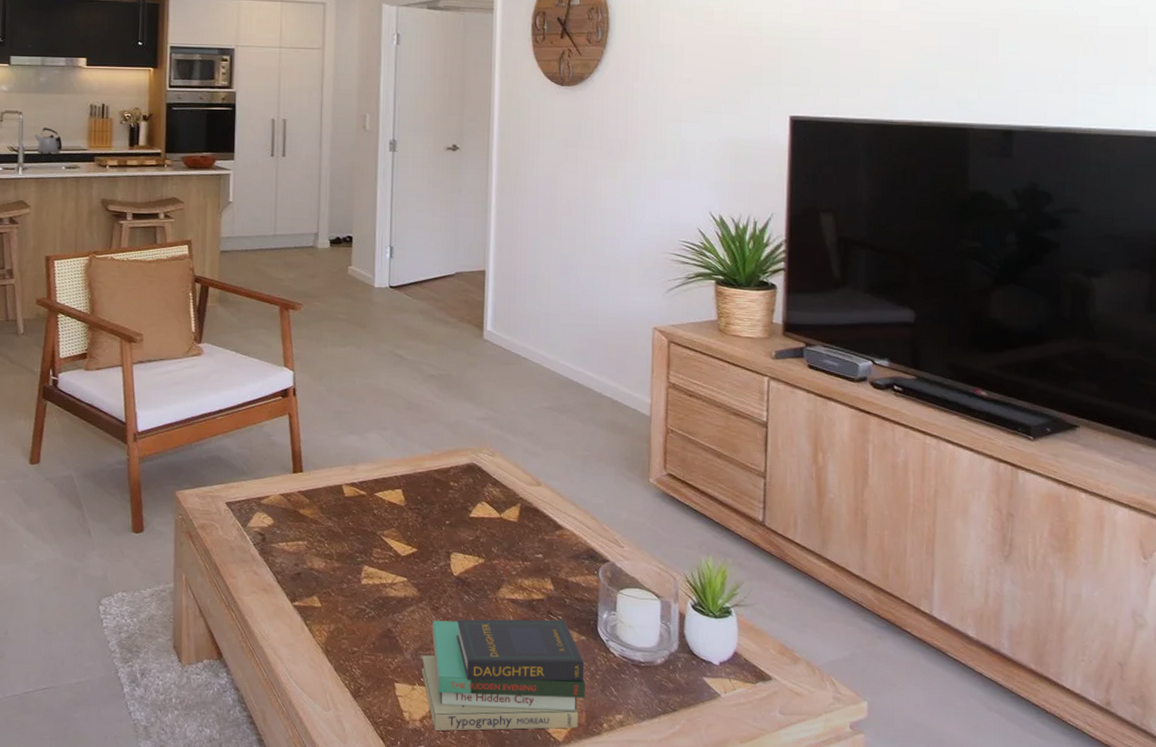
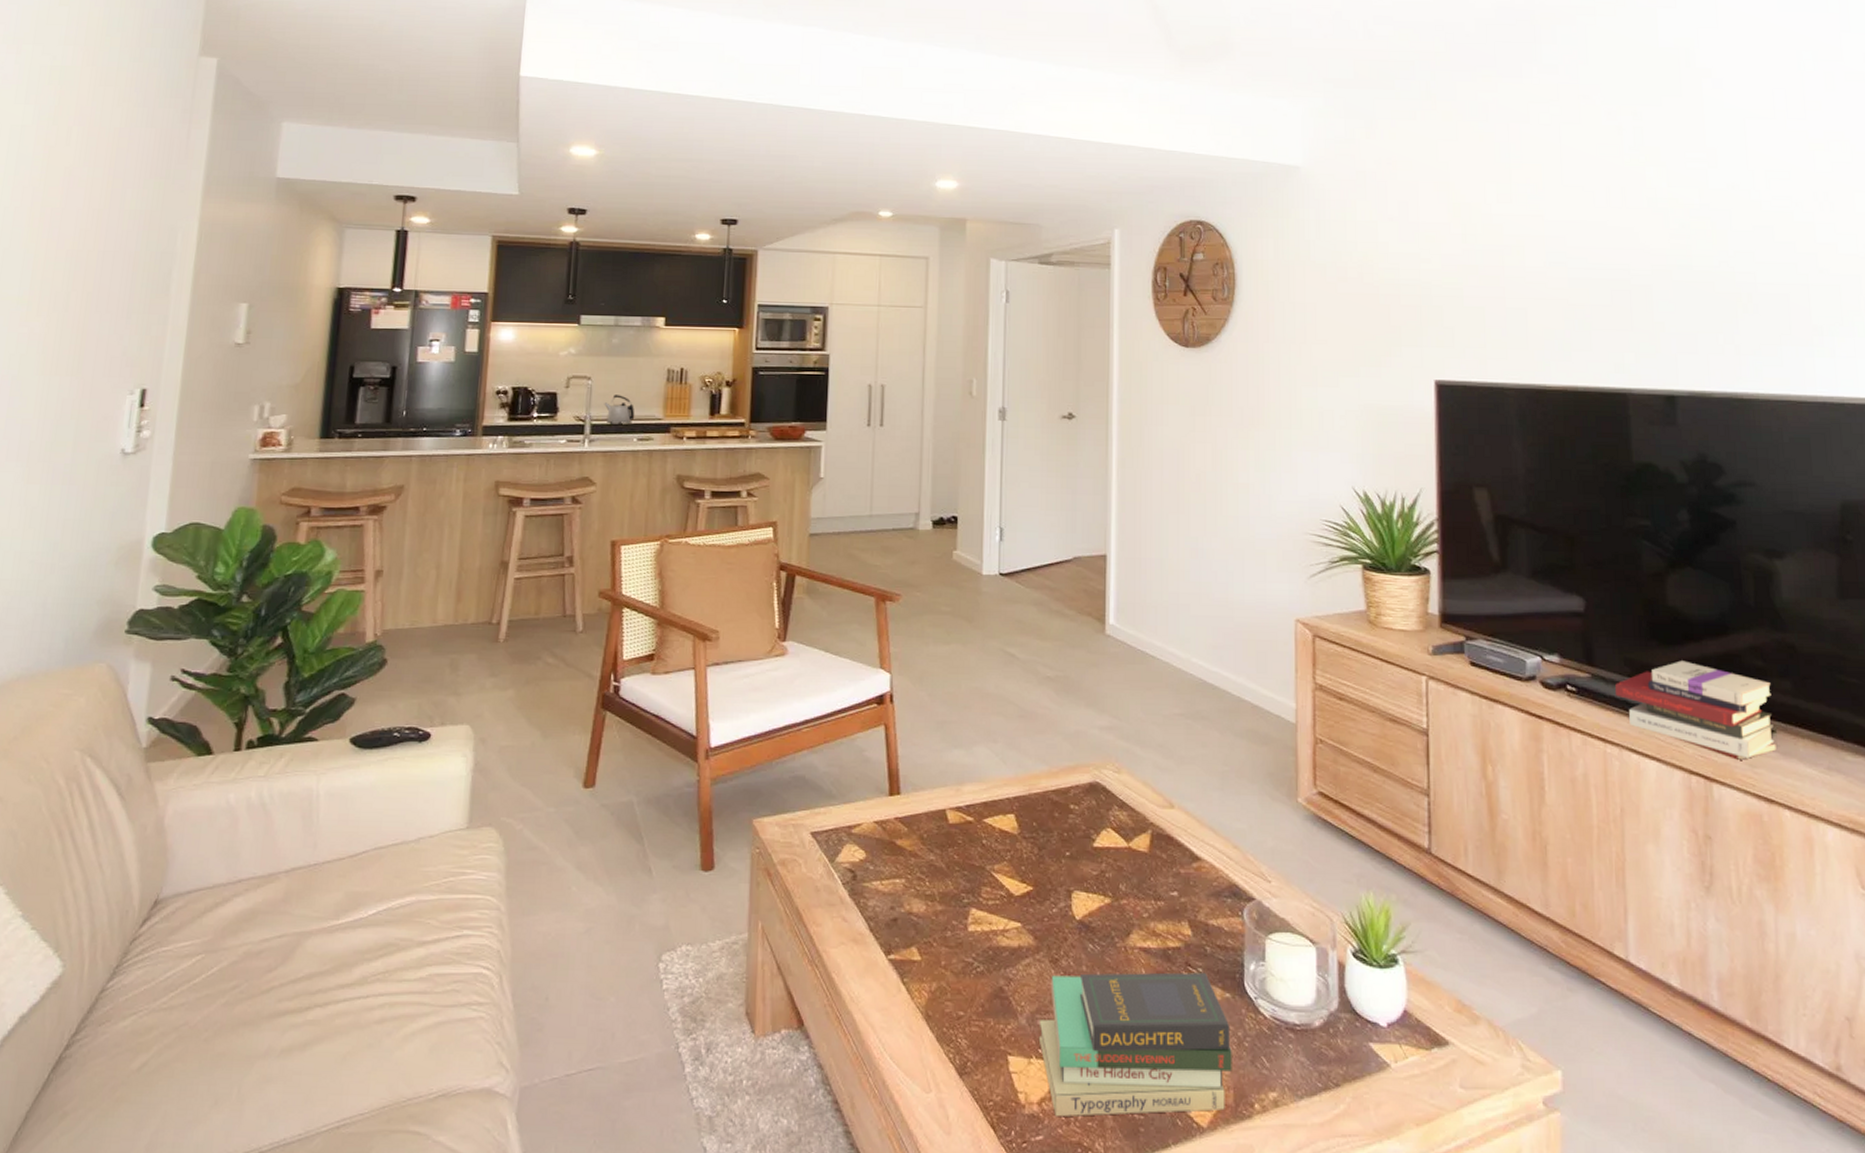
books: none [938,365,1079,452] -> present [1615,660,1777,761]

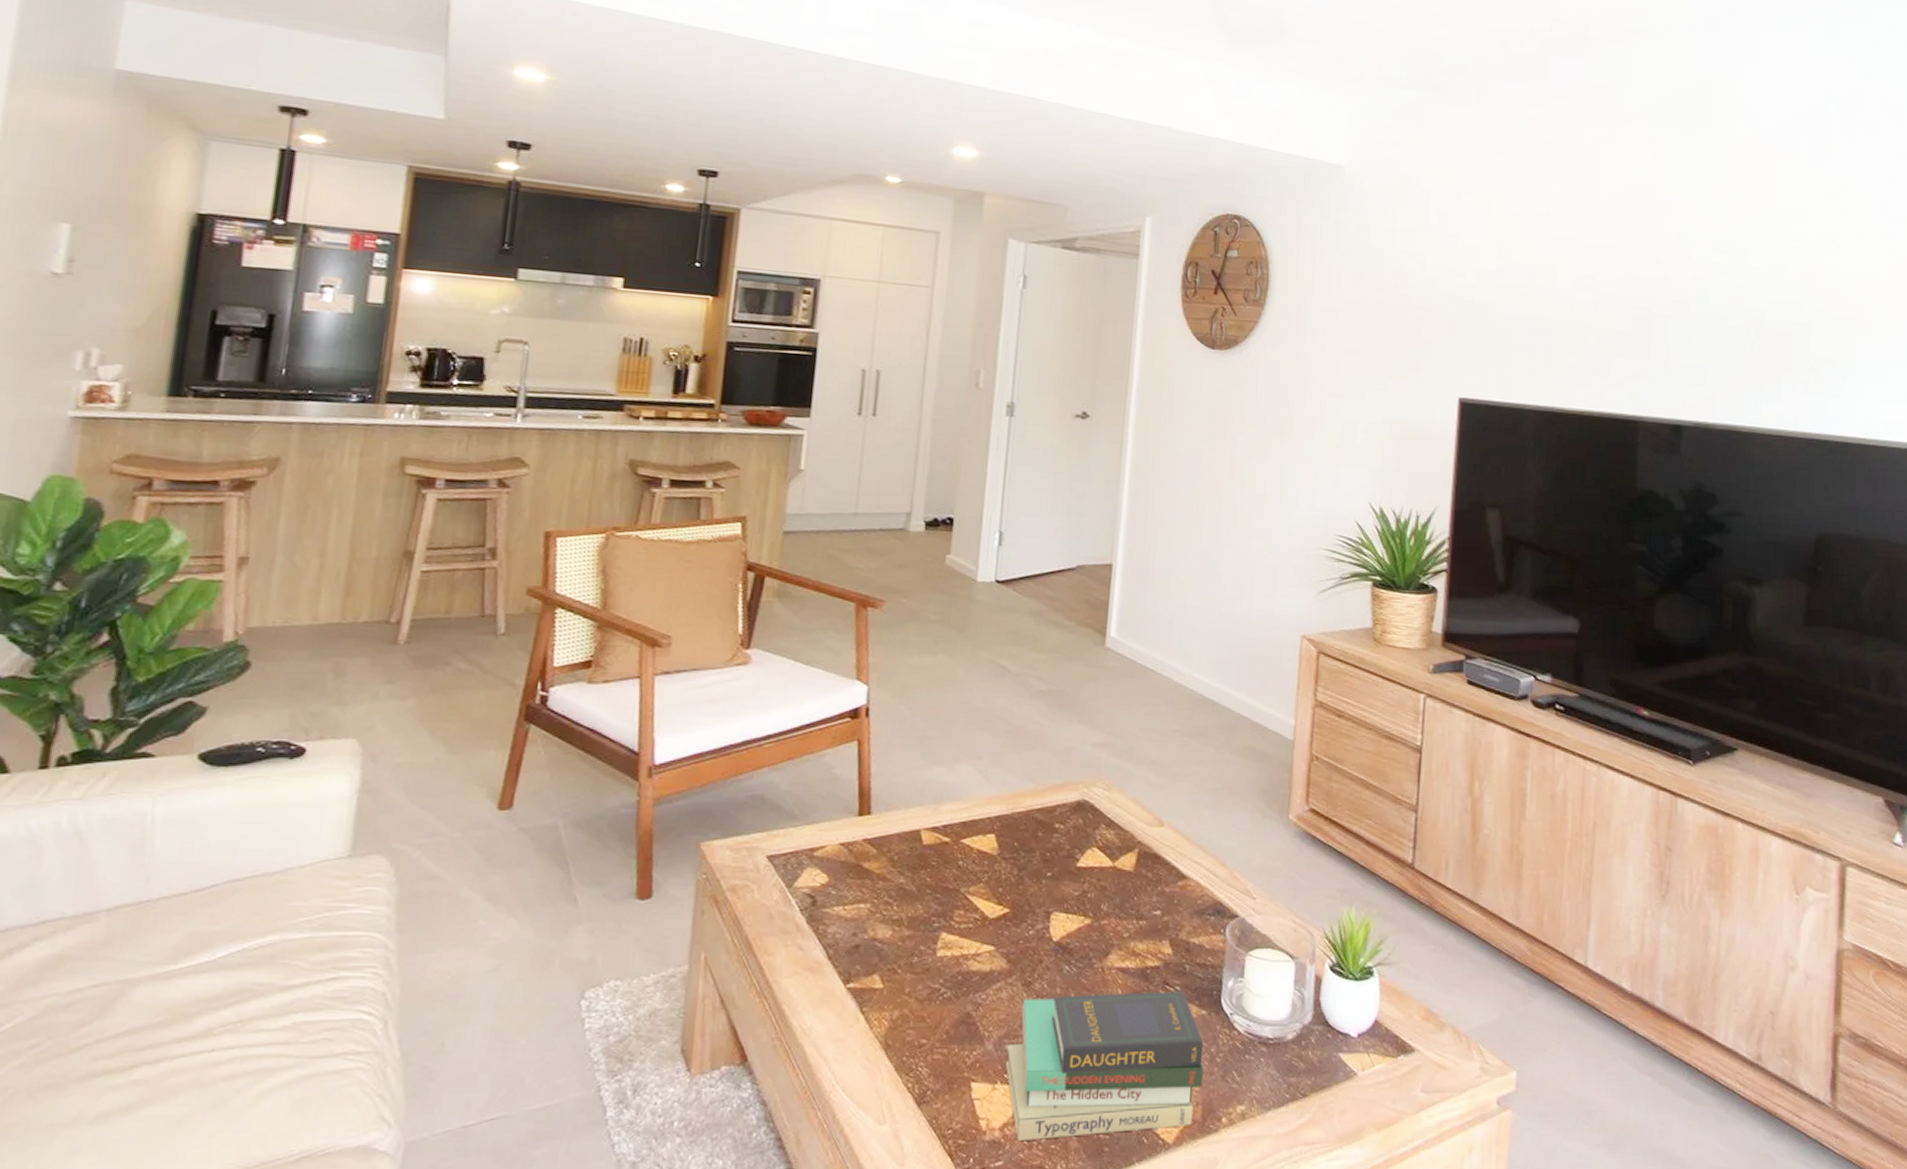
kettle: present [604,395,635,424] -> none [543,364,582,398]
books: present [1615,660,1777,761] -> none [1600,681,1738,777]

